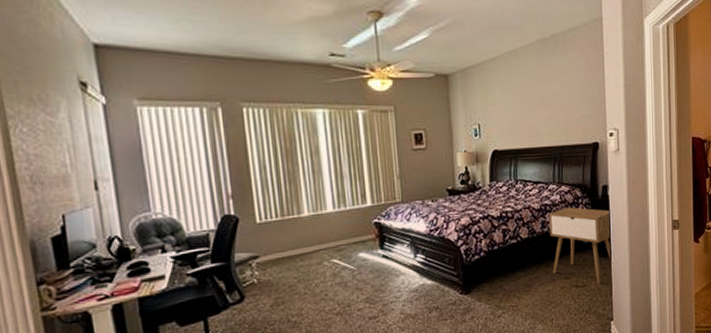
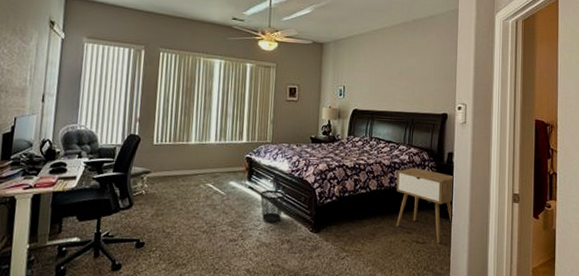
wastebasket: none [397,254,427,292] -> present [260,190,286,223]

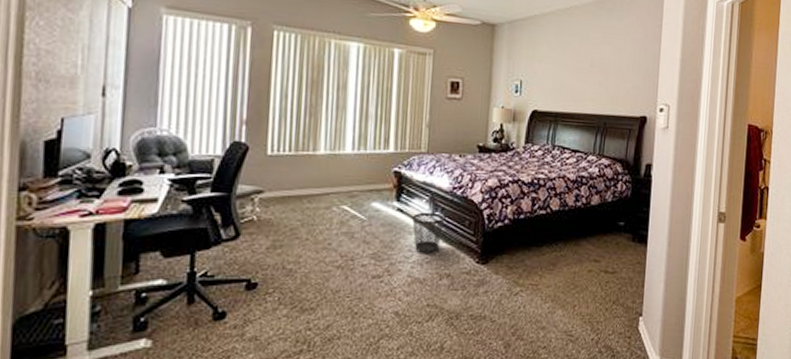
nightstand: present [396,167,455,244] -> none [581,182,653,273]

